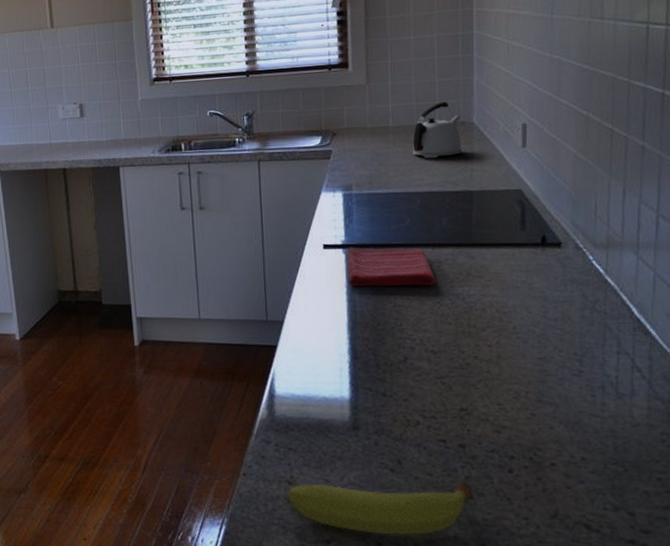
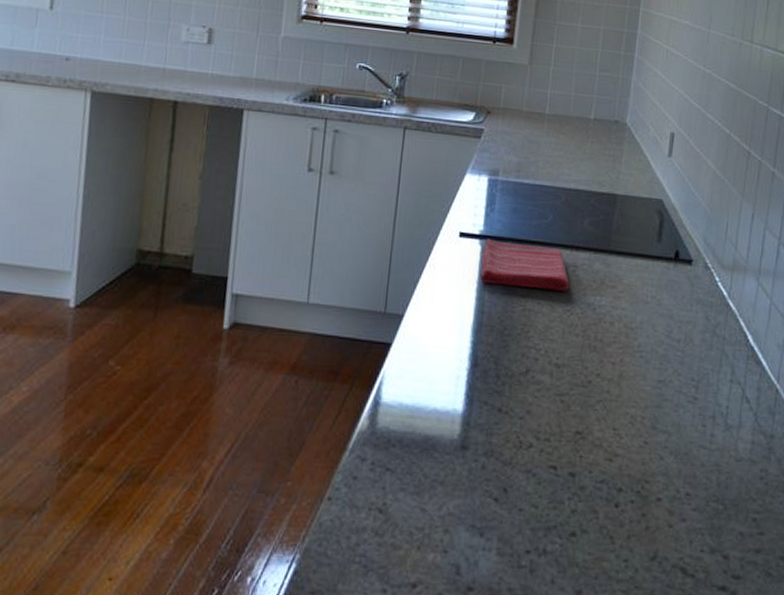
fruit: present [287,480,475,536] -> none [375,512,579,580]
kettle: present [412,101,462,159] -> none [564,96,616,155]

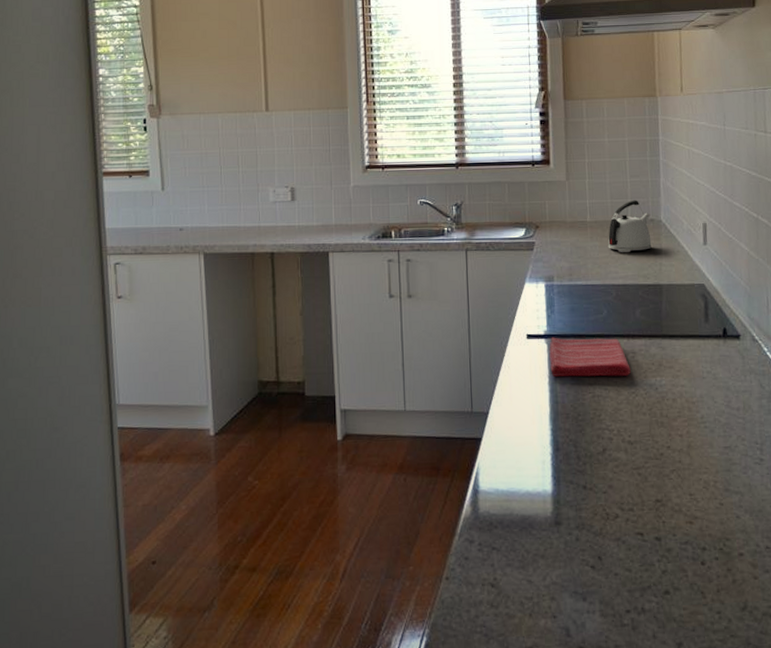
kettle: none [564,96,616,155] -> present [607,200,652,253]

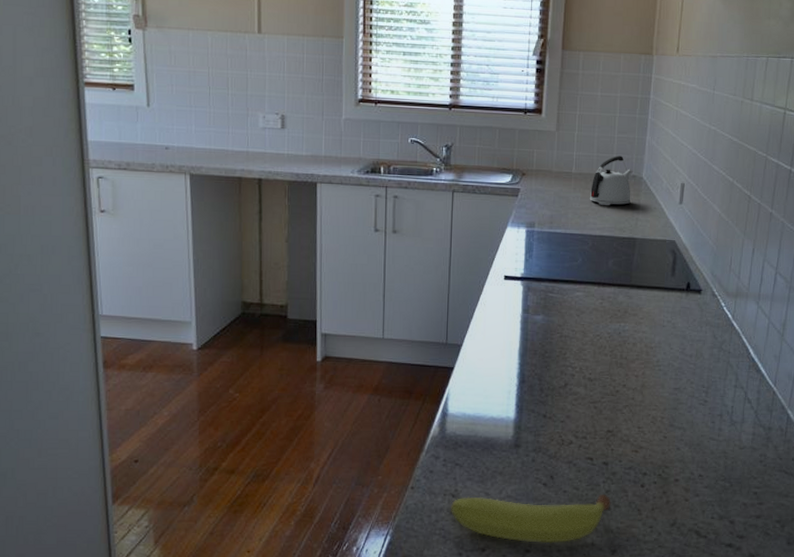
fruit: none [490,574,671,638] -> present [450,493,612,544]
dish towel: present [549,337,631,377] -> none [523,280,598,320]

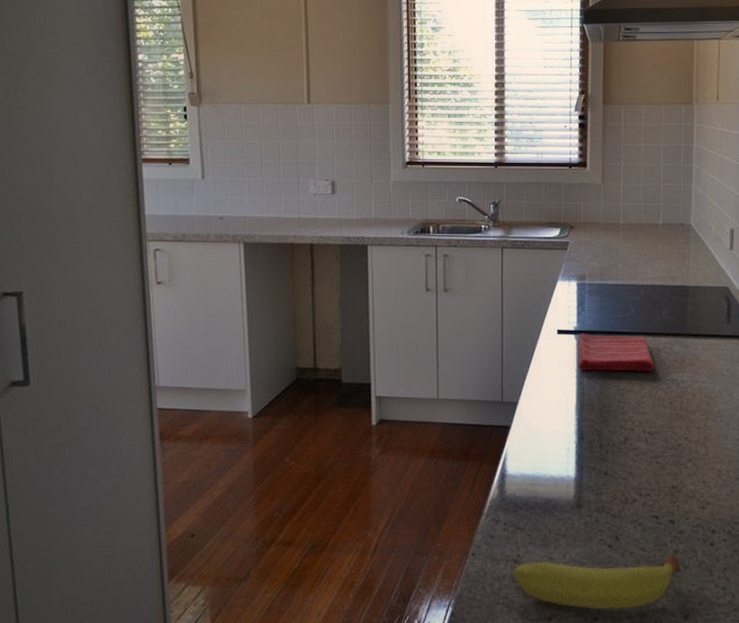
dish towel: none [523,280,598,320] -> present [578,333,655,372]
kettle: present [589,155,633,206] -> none [638,205,681,255]

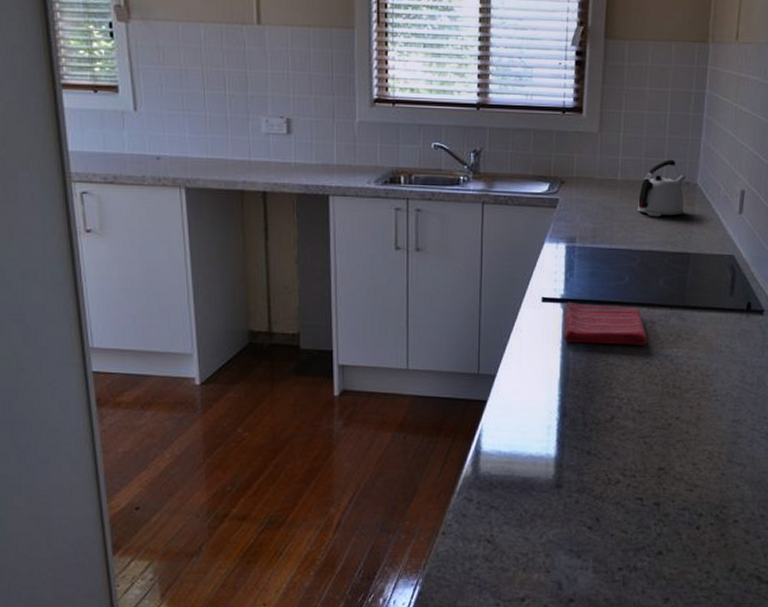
fruit: present [513,554,682,610] -> none [485,537,665,592]
kettle: none [638,205,681,255] -> present [637,159,687,217]

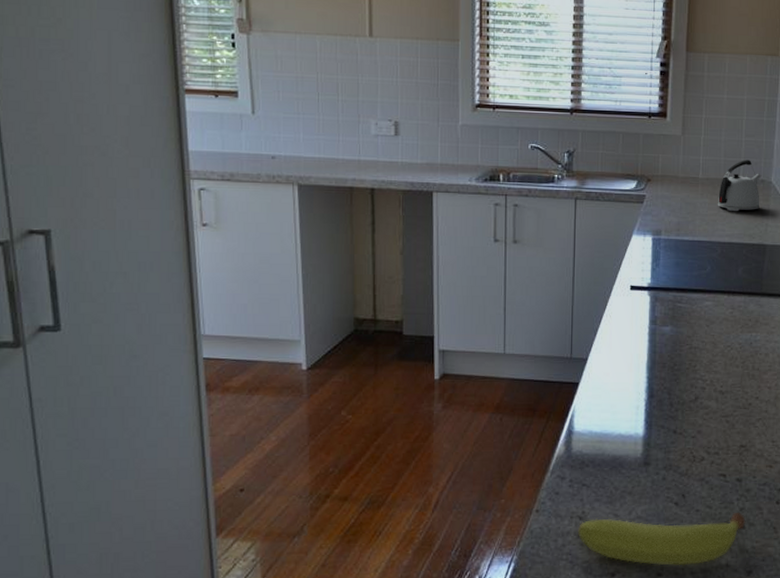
fruit: none [485,537,665,592] -> present [577,511,747,566]
dish towel: present [564,302,648,345] -> none [651,290,728,330]

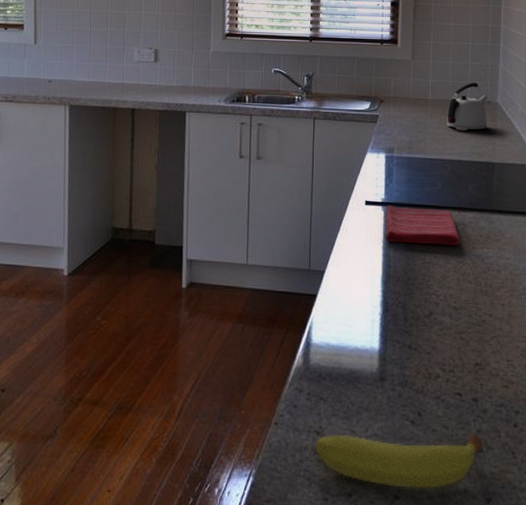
dish towel: none [651,290,728,330] -> present [385,205,460,246]

